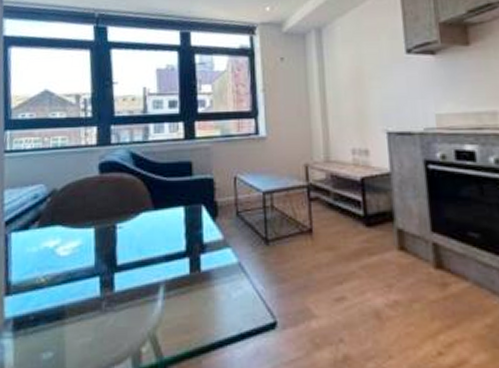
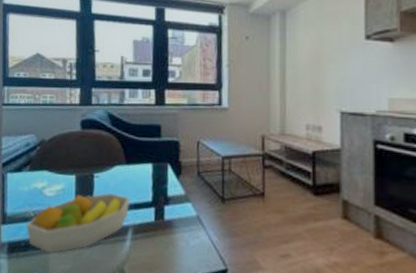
fruit bowl: none [35,245,161,326] -> present [26,192,131,253]

